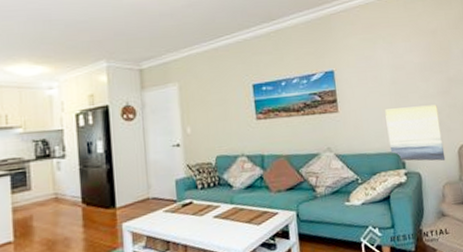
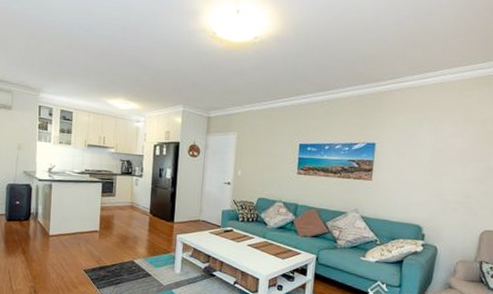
wall art: present [385,104,446,161] -> none [413,185,469,241]

